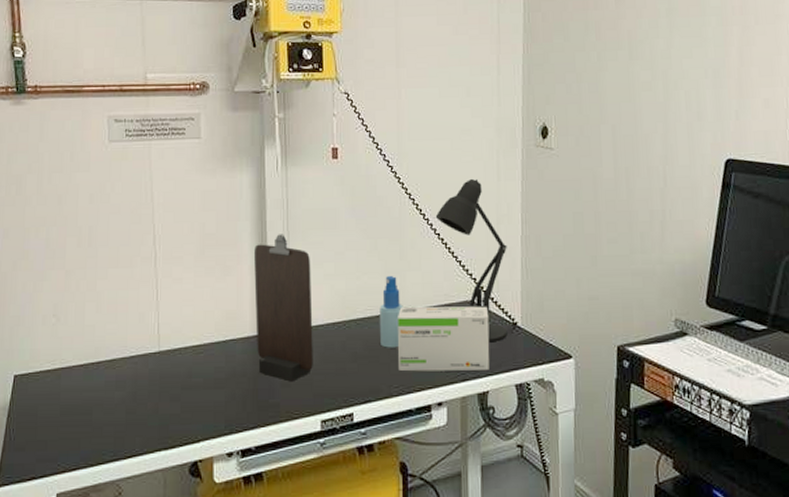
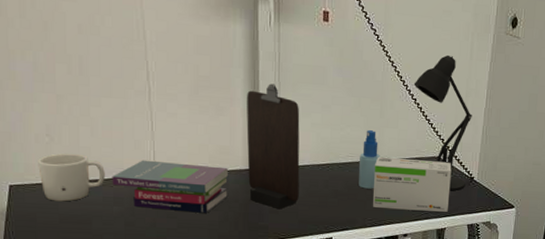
mug: none [43,333,108,390] -> present [38,153,105,202]
books: none [114,334,235,393] -> present [112,160,228,213]

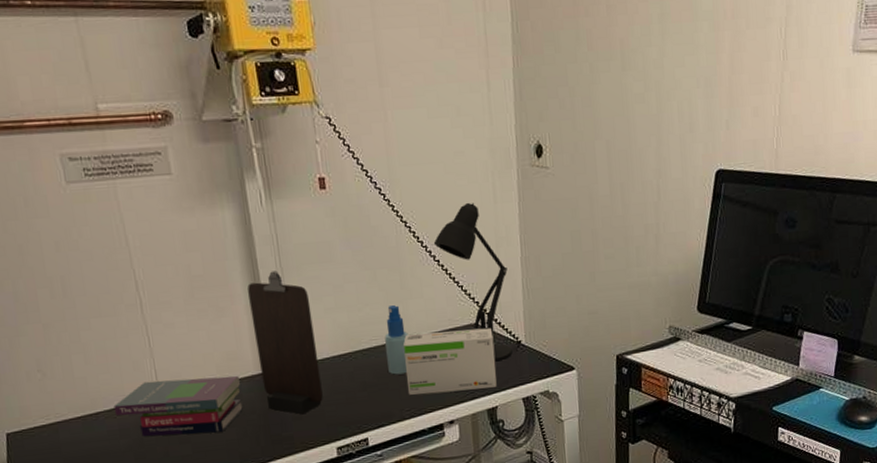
mug: present [38,153,105,202] -> none [32,386,107,444]

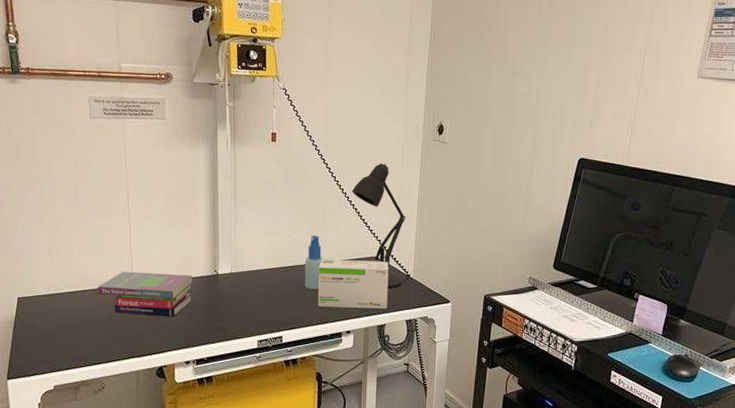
clipboard: present [247,270,323,415] -> none [208,199,253,311]

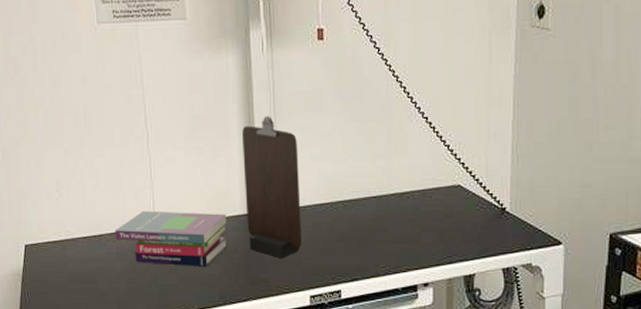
clipboard: none [208,199,253,311] -> present [242,116,302,259]
spray bottle: present [305,235,323,289] -> none [367,159,390,230]
medicine box: present [317,259,389,309] -> none [383,189,477,253]
desk lamp: present [351,163,406,289] -> none [423,60,497,227]

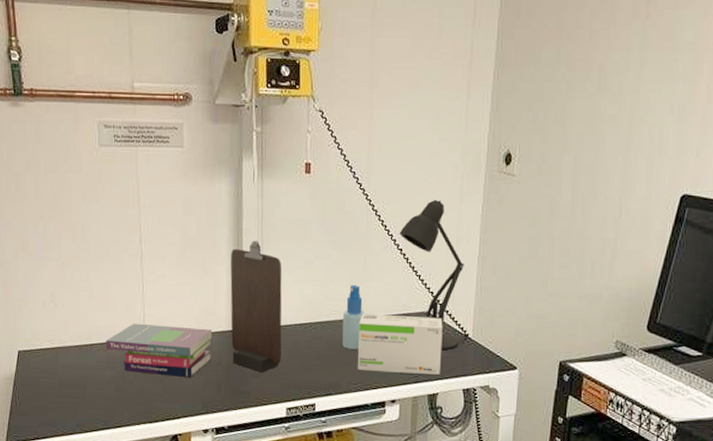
spray bottle: none [367,159,390,230] -> present [342,285,365,350]
medicine box: none [383,189,477,253] -> present [357,313,443,375]
desk lamp: none [423,60,497,227] -> present [399,199,464,351]

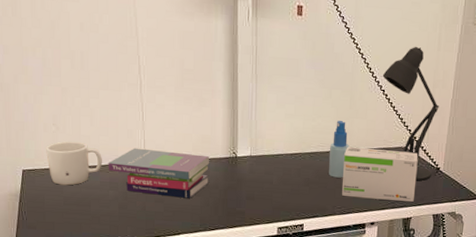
mug: none [43,318,100,367] -> present [46,141,102,186]
clipboard: present [230,240,282,373] -> none [226,76,275,196]

